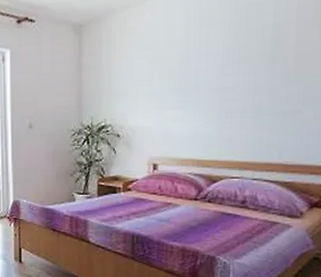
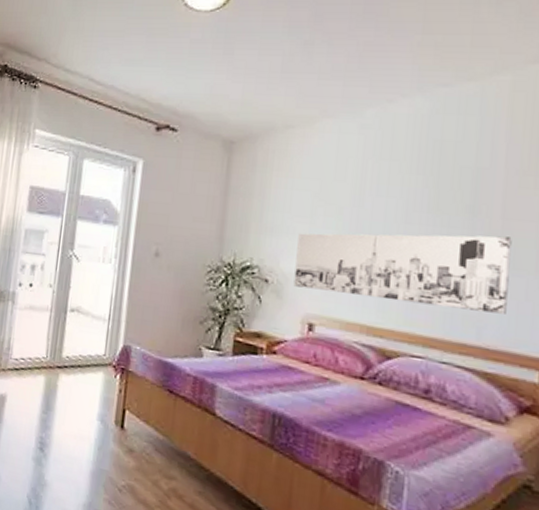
wall art: none [139,76,303,138] -> present [293,233,512,314]

